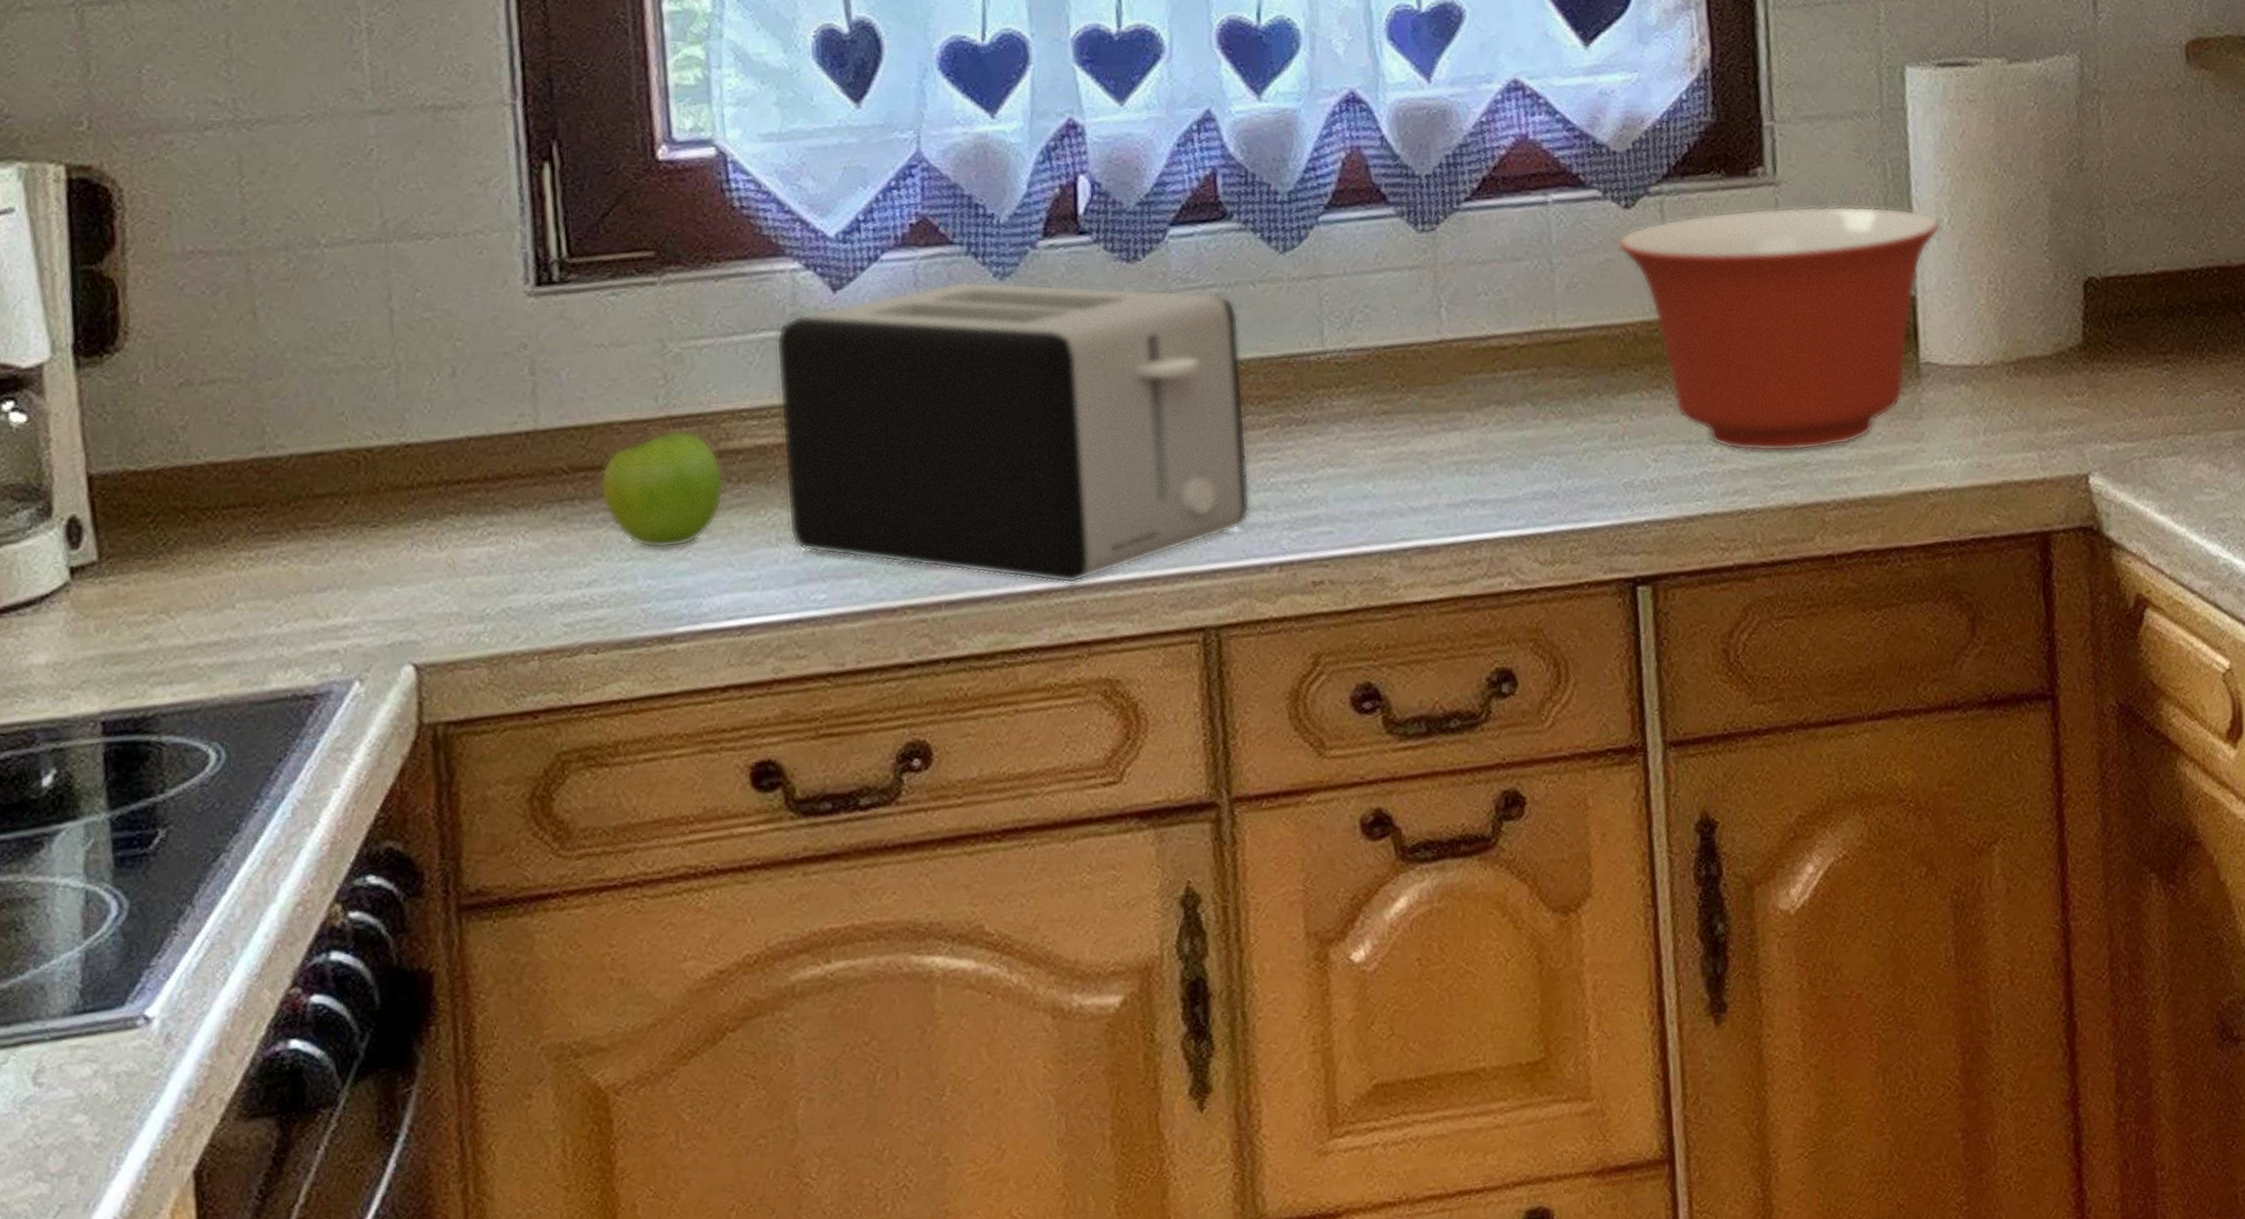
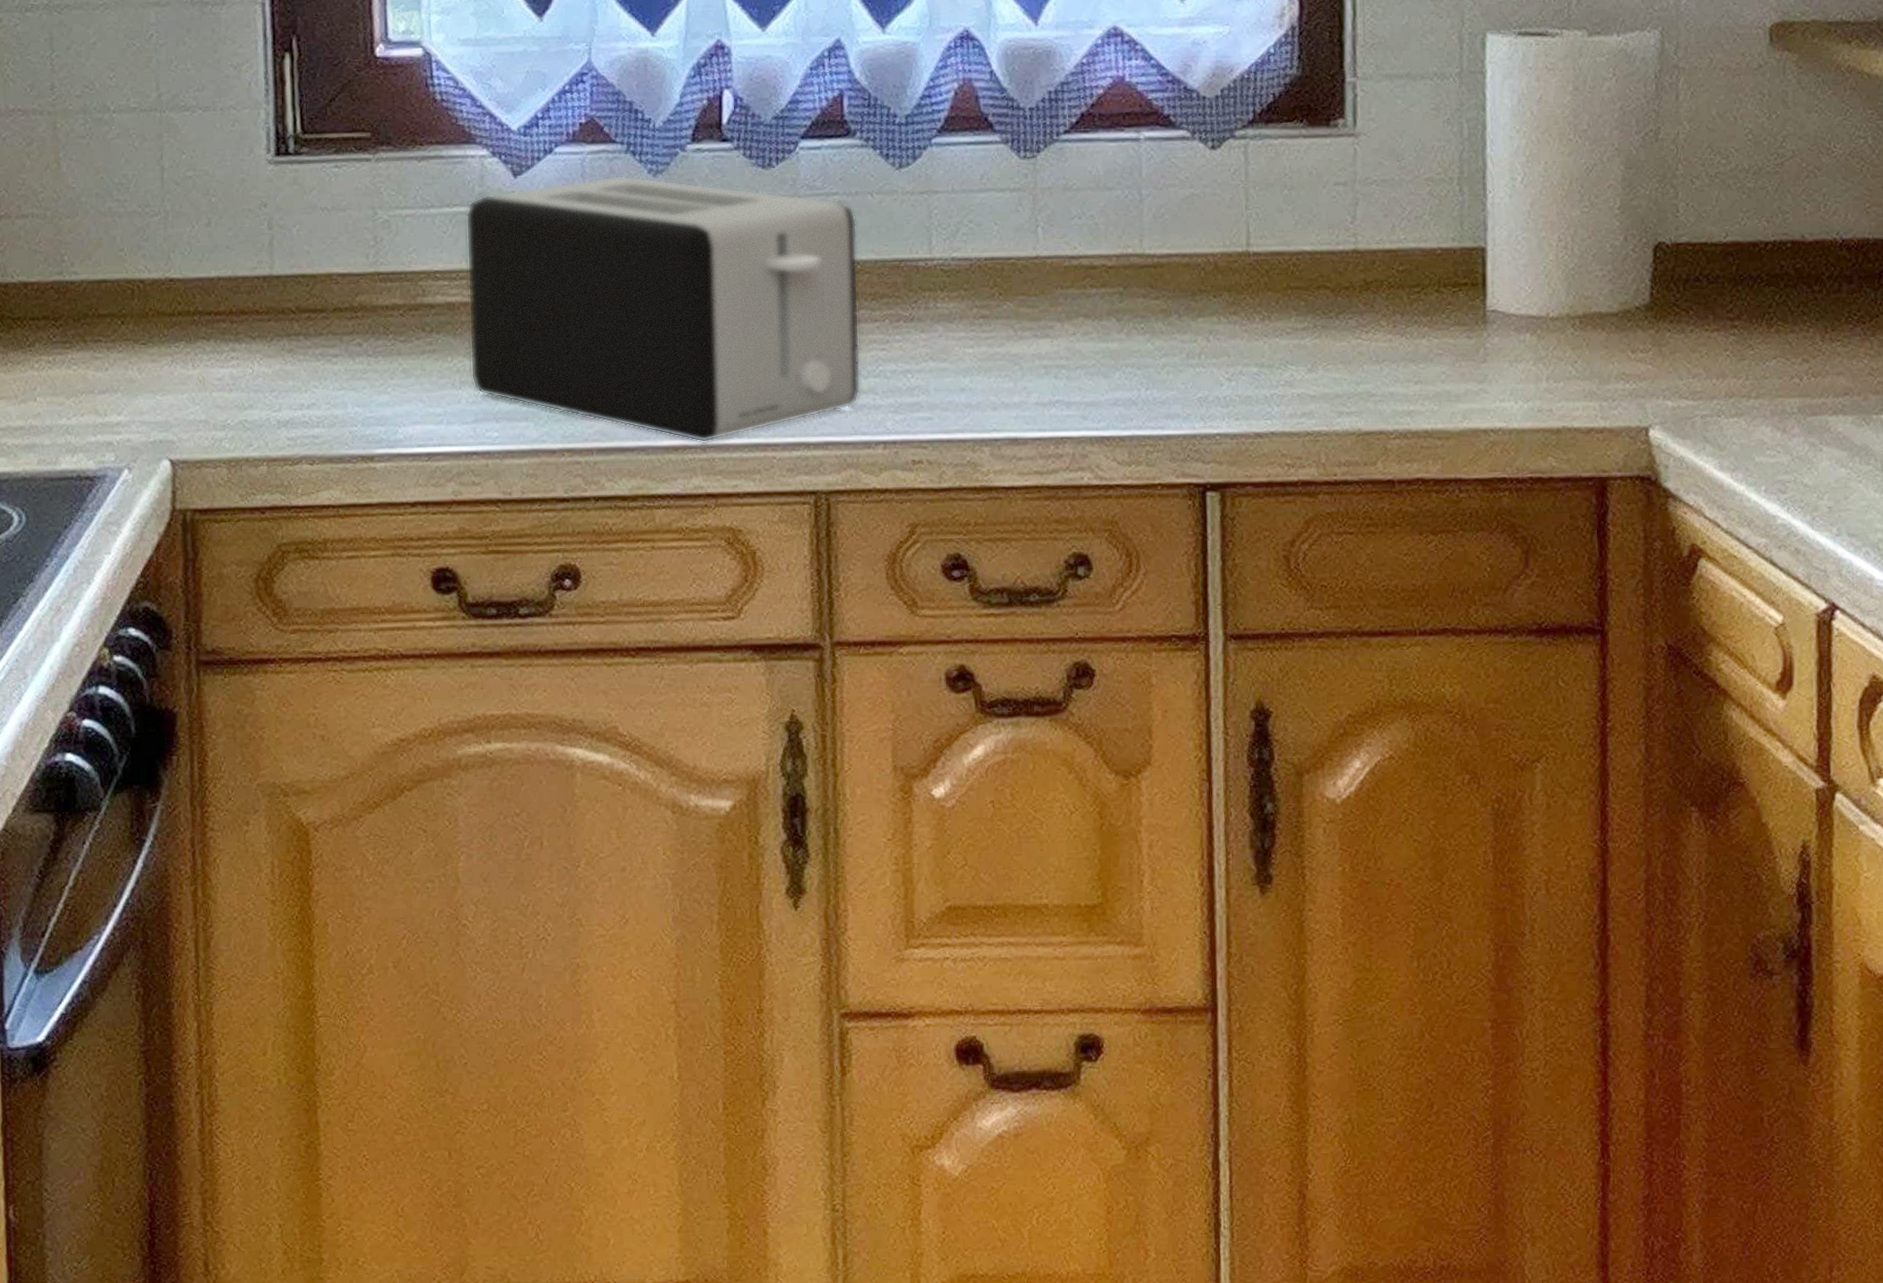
fruit: present [600,429,725,550] -> none [320,284,420,383]
mixing bowl: present [1617,206,1942,452] -> none [1203,157,1515,382]

